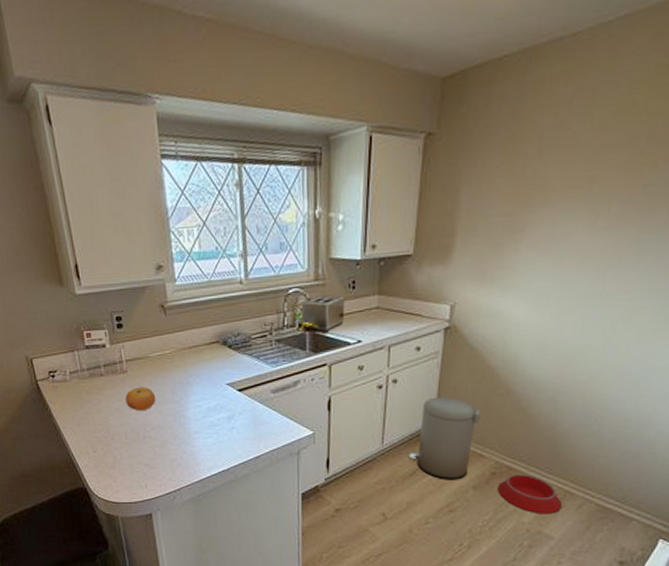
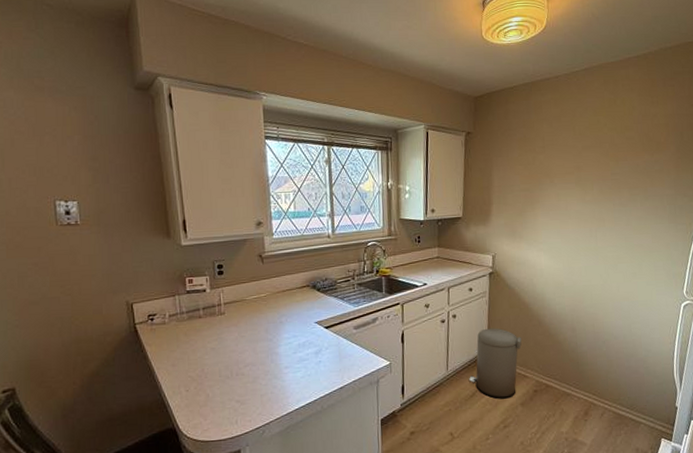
fruit: present [125,387,156,411] -> none [221,327,251,350]
toaster: present [301,295,345,332] -> none [378,247,413,277]
pet bowl: present [497,474,562,514] -> none [539,390,589,424]

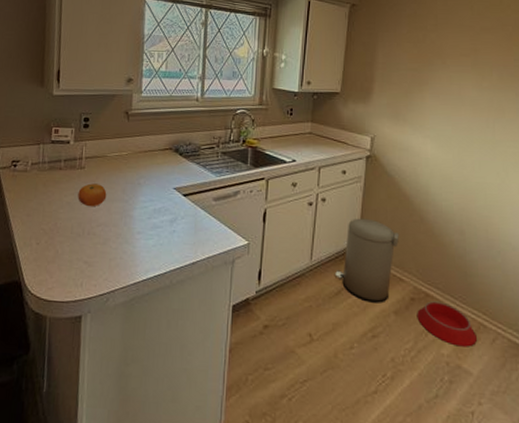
fruit: none [221,327,251,350] -> present [77,183,107,207]
pet bowl: none [539,390,589,424] -> present [417,301,477,347]

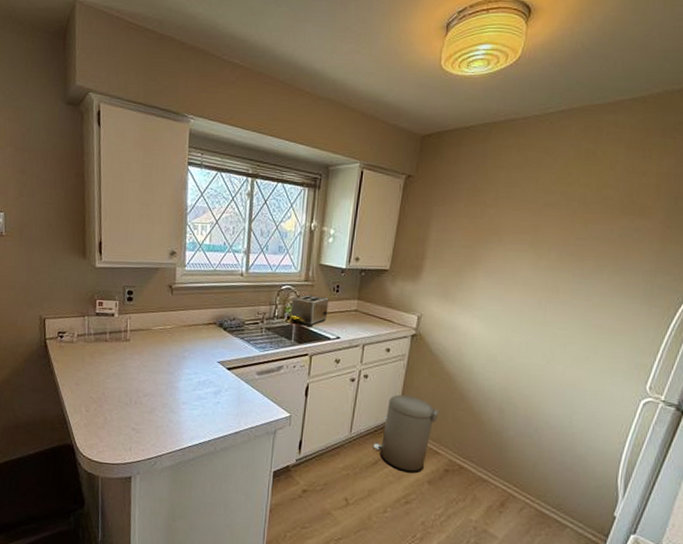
fruit: present [77,183,107,207] -> none [124,355,152,378]
toaster: none [245,118,283,150] -> present [290,294,329,326]
pet bowl: present [417,301,477,347] -> none [449,473,505,515]

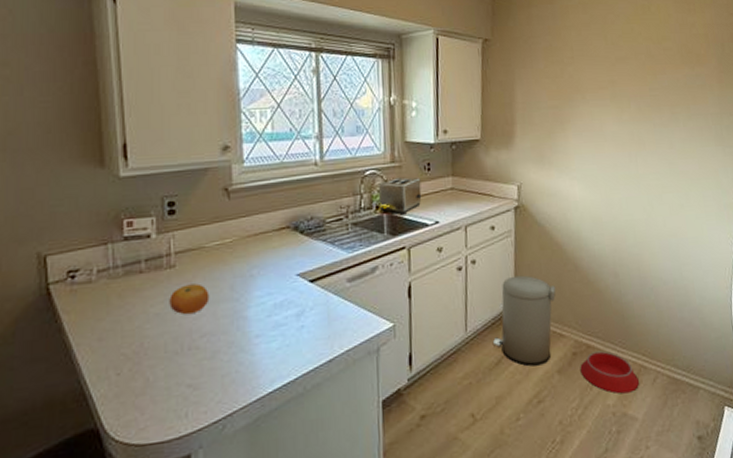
fruit: none [124,355,152,378] -> present [169,283,210,315]
pet bowl: none [449,473,505,515] -> present [580,351,639,394]

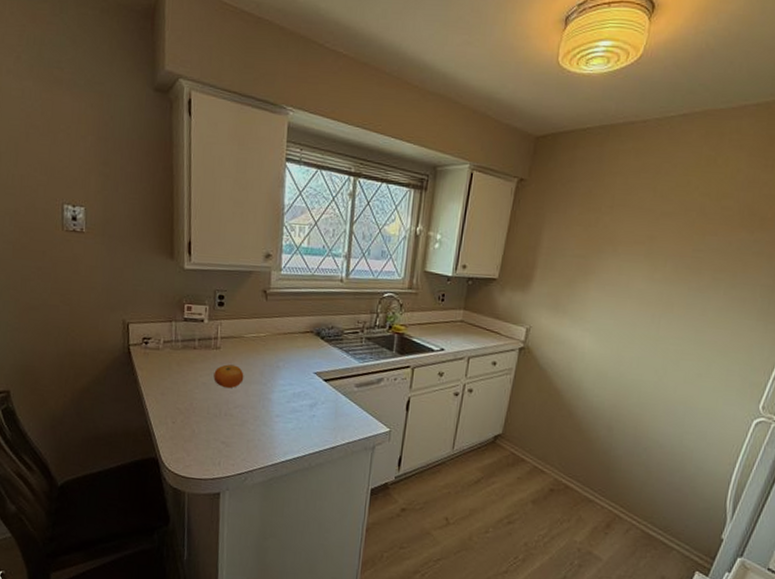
toaster: present [378,177,422,214] -> none [391,303,434,337]
pedal bin: present [492,275,557,367] -> none [475,410,546,493]
pet bowl: present [580,351,639,394] -> none [554,492,611,536]

